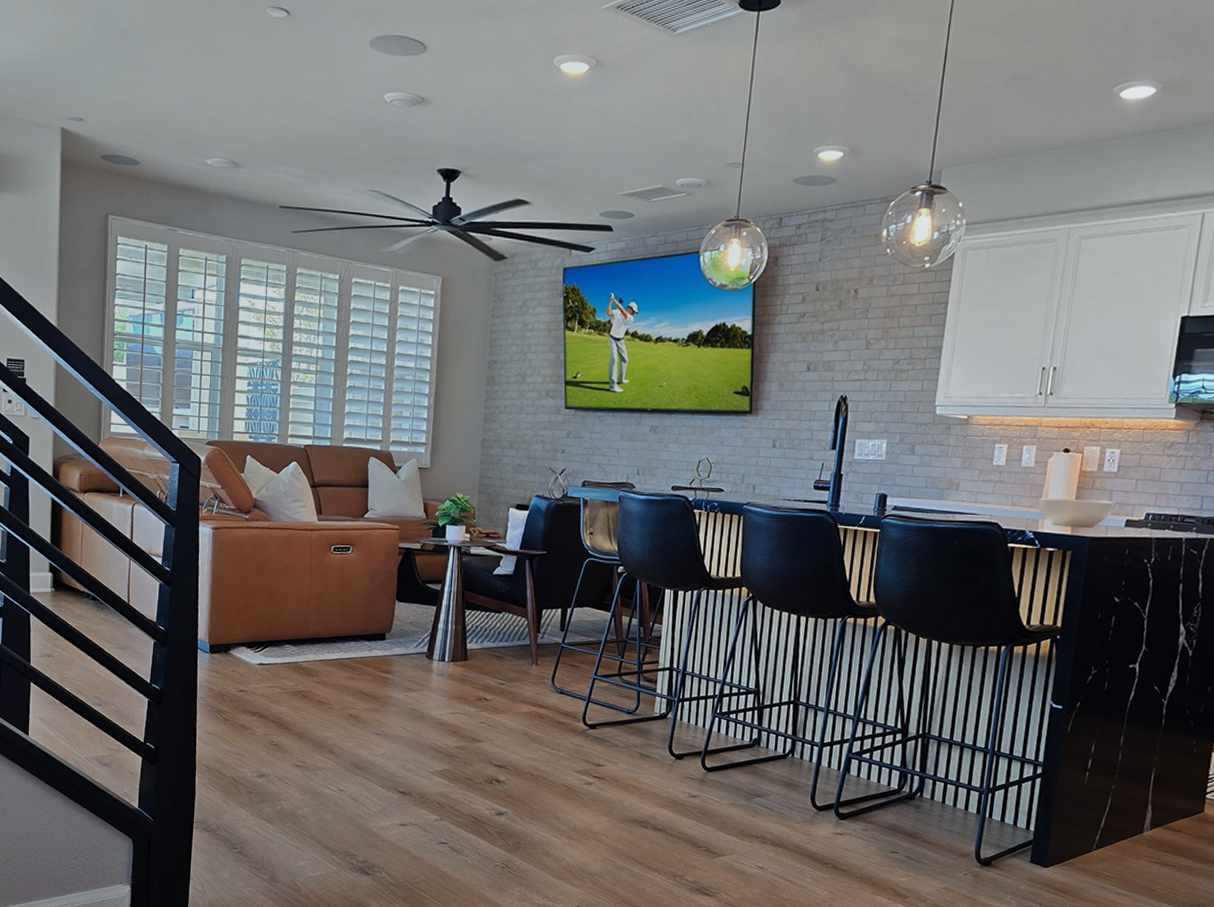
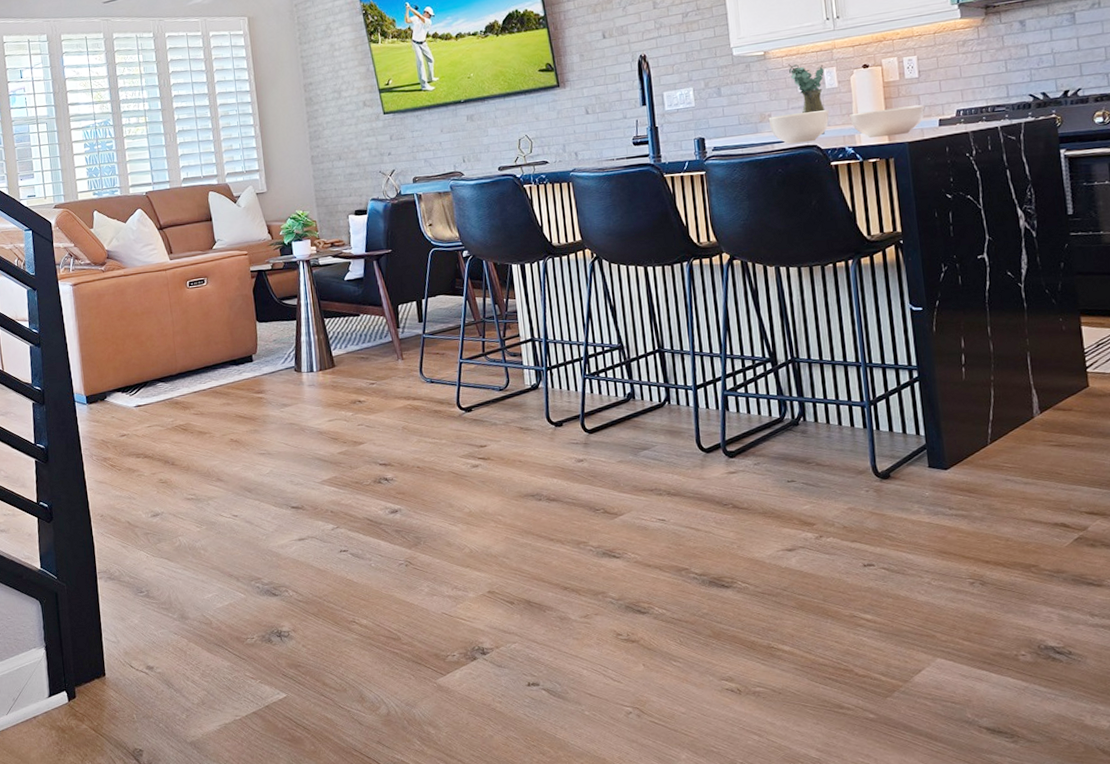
bowl: none [955,485,1019,519] -> present [768,110,829,145]
vase: none [988,434,1024,514] -> present [788,64,826,135]

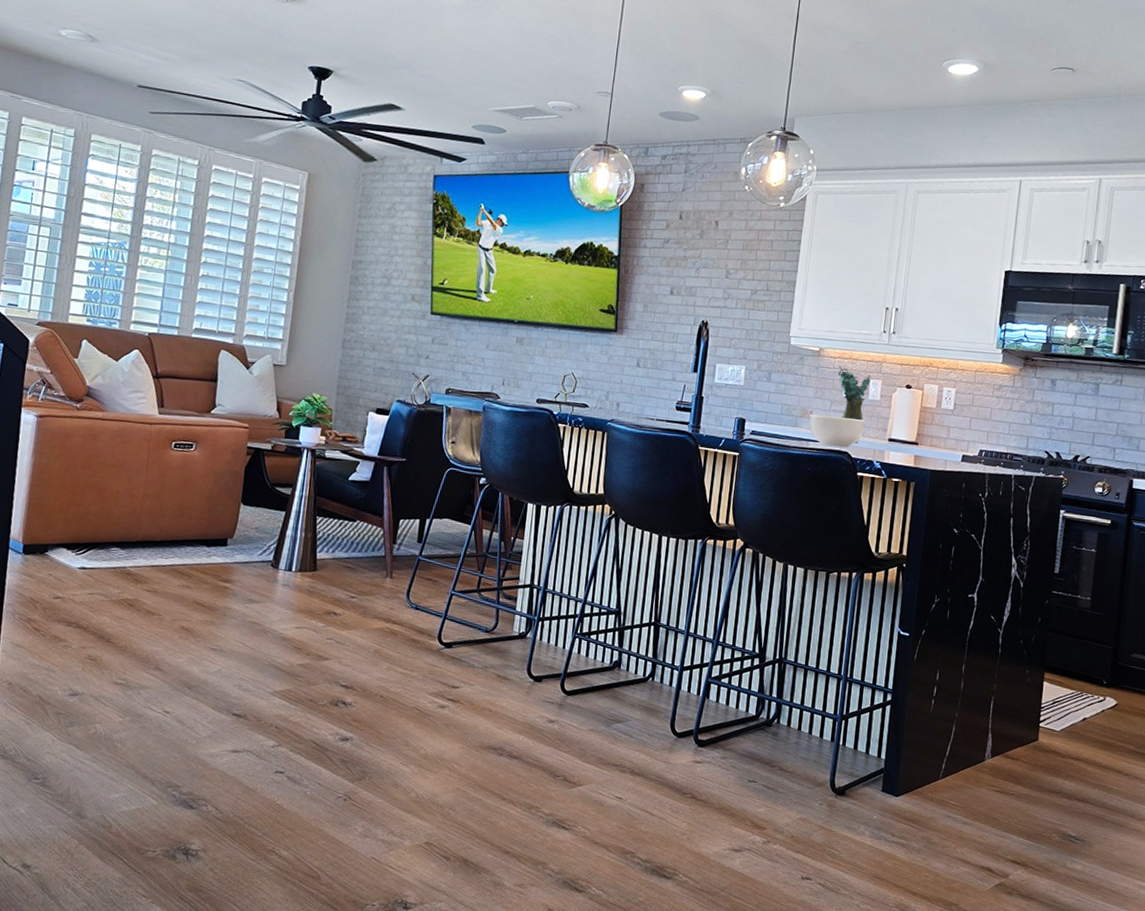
bowl: present [849,104,926,139] -> none [883,429,954,462]

